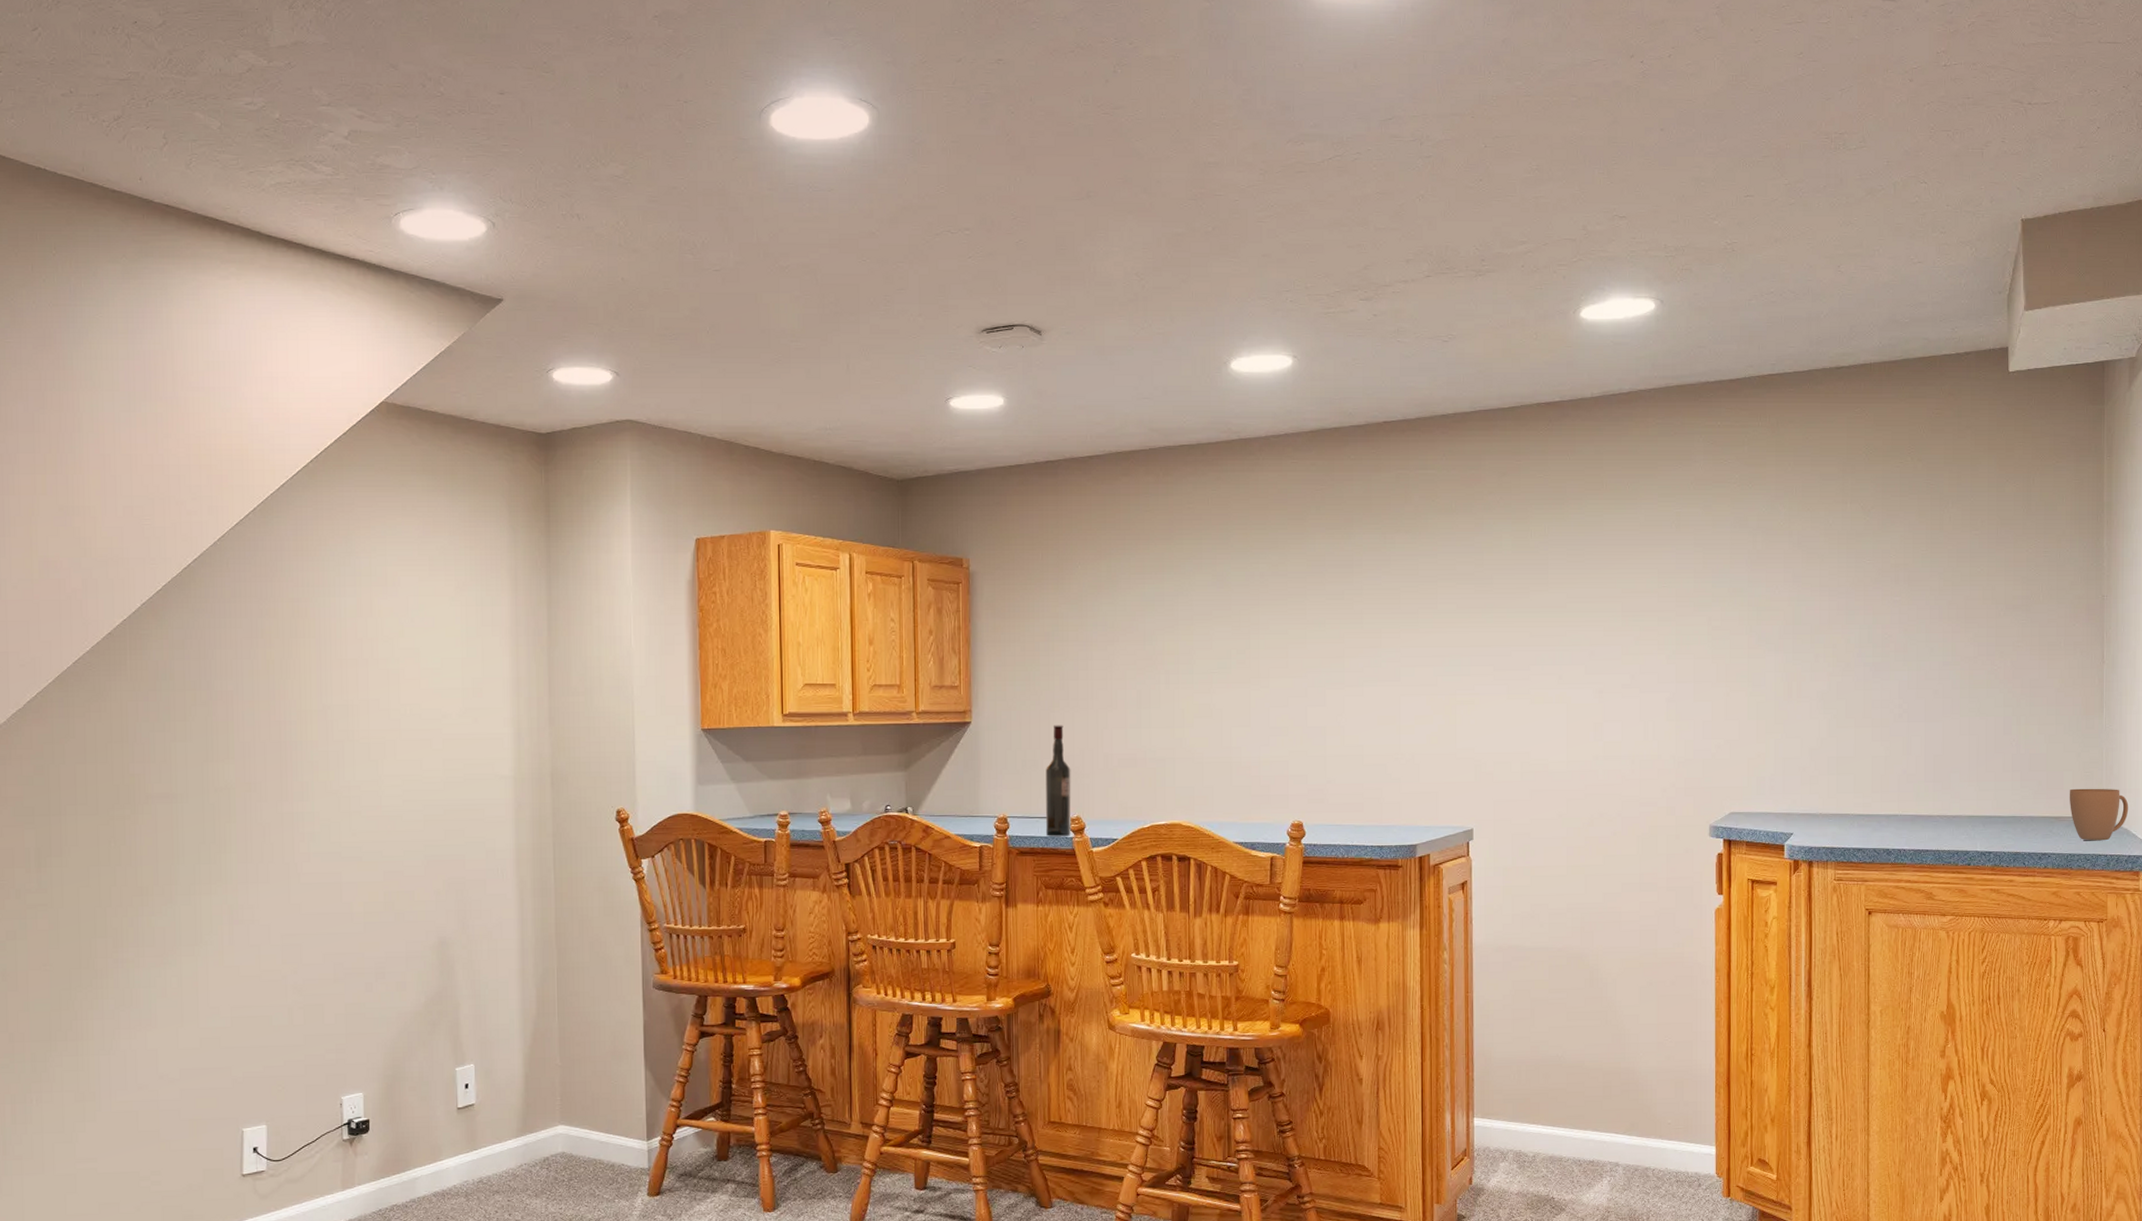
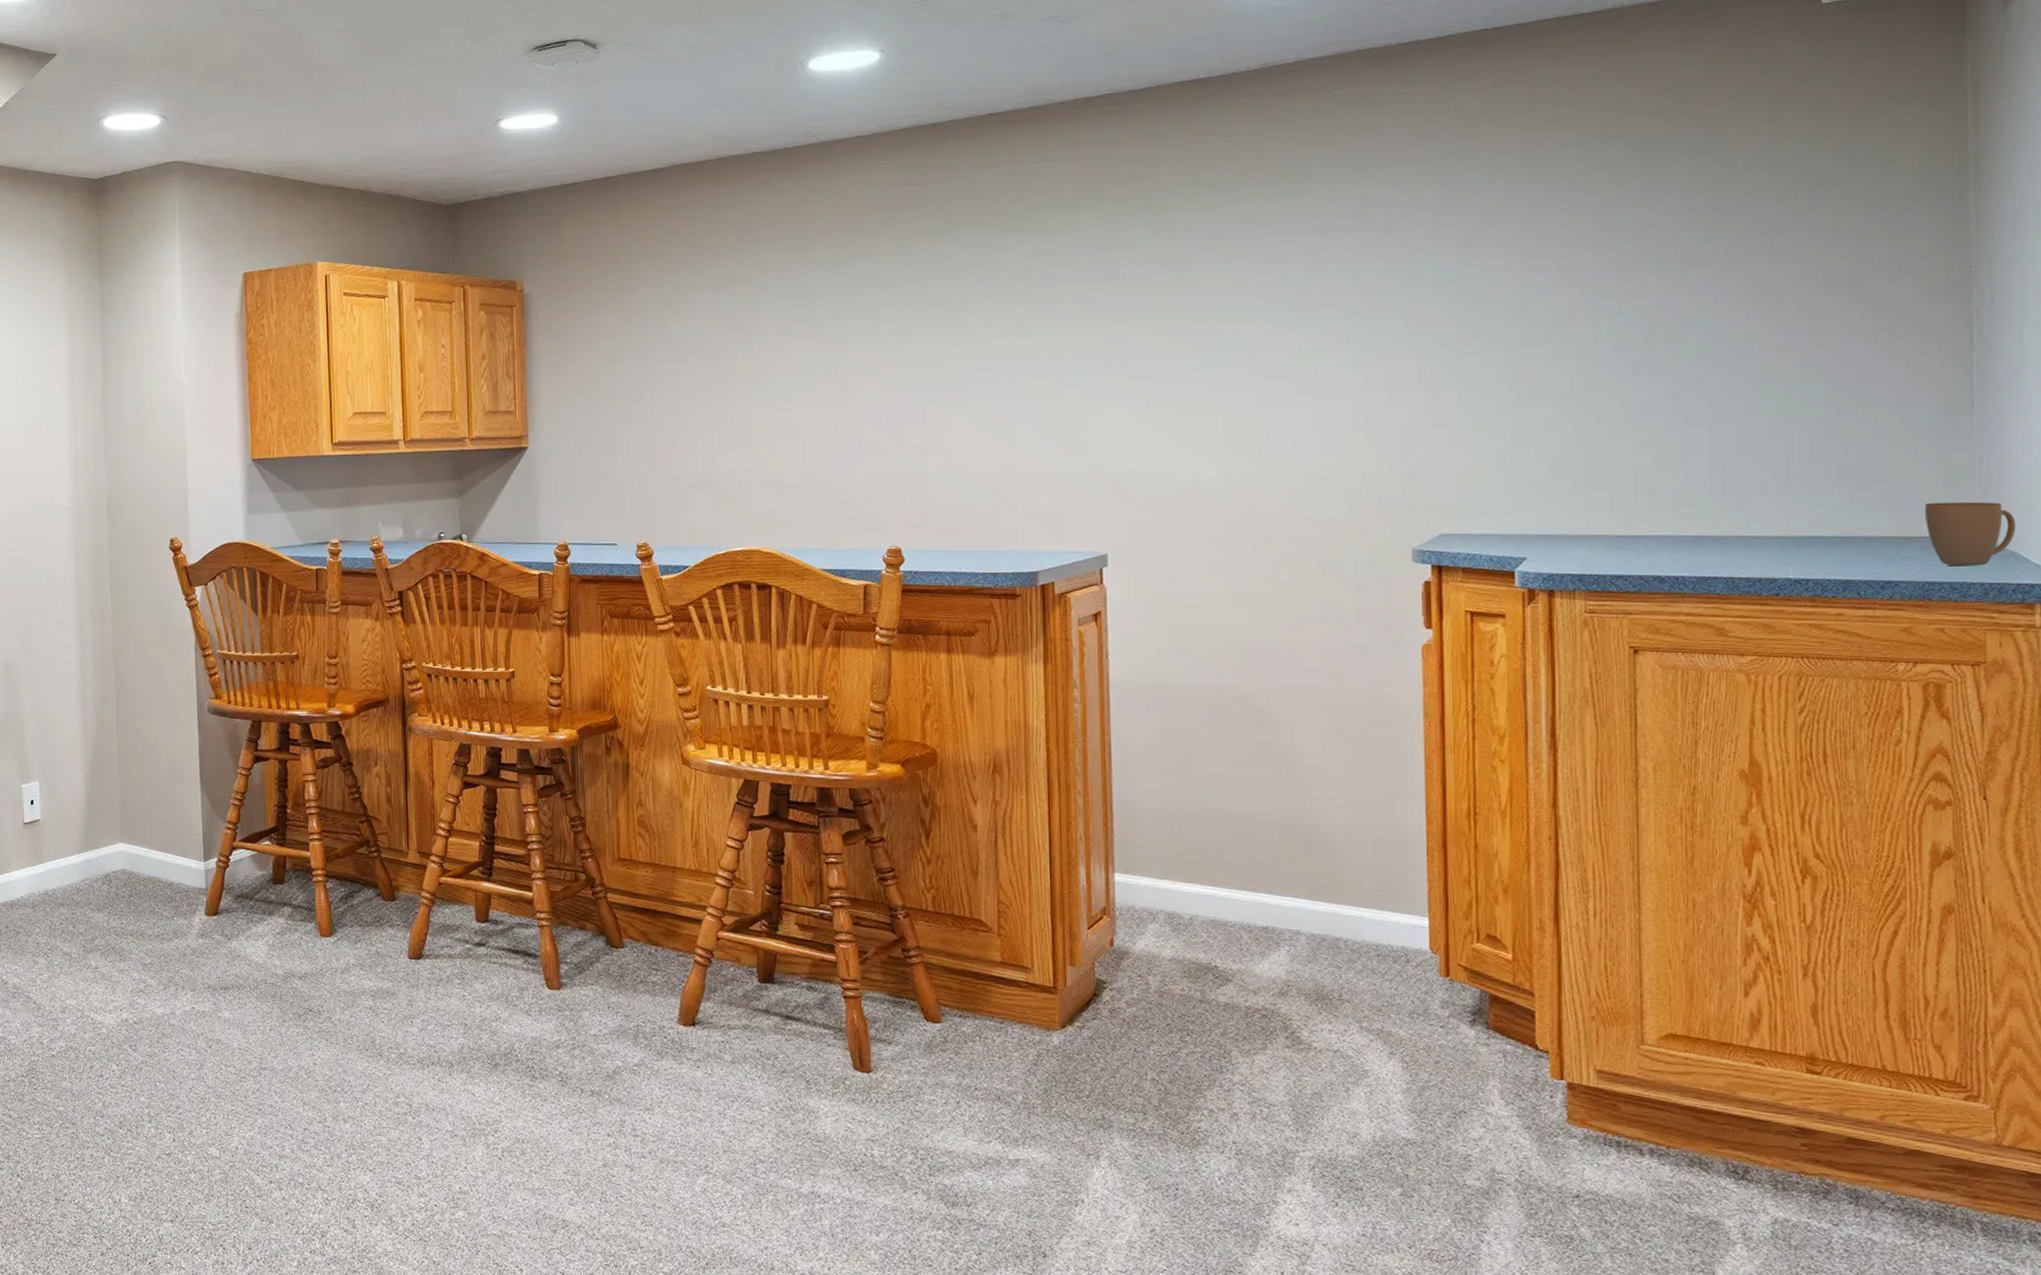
wine bottle: present [1045,725,1071,838] -> none [609,448,637,565]

